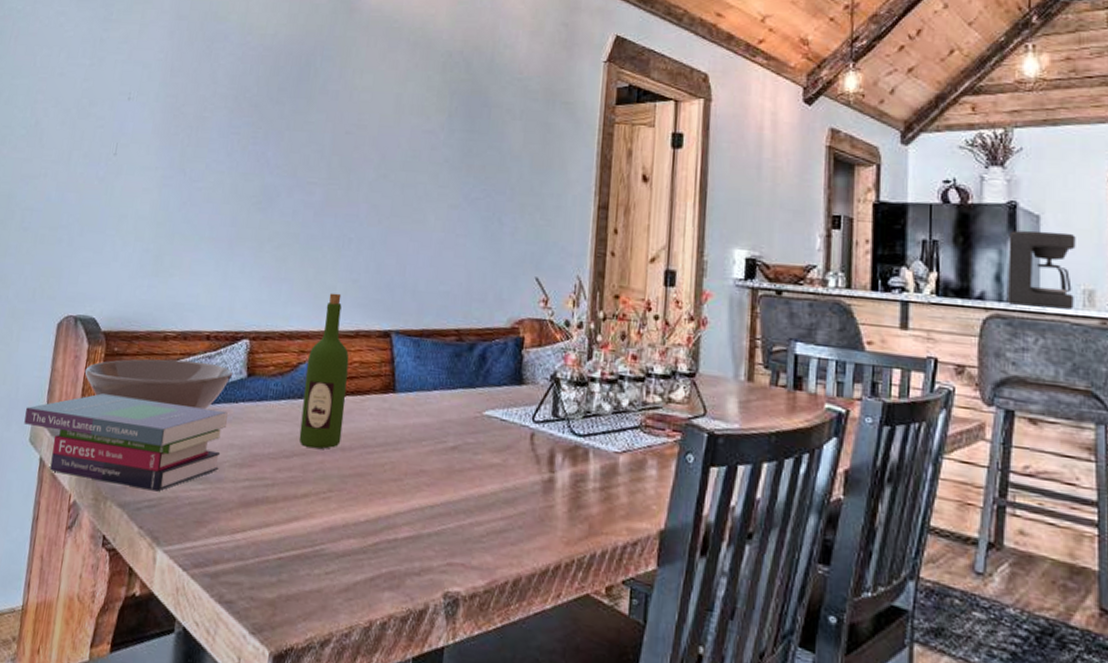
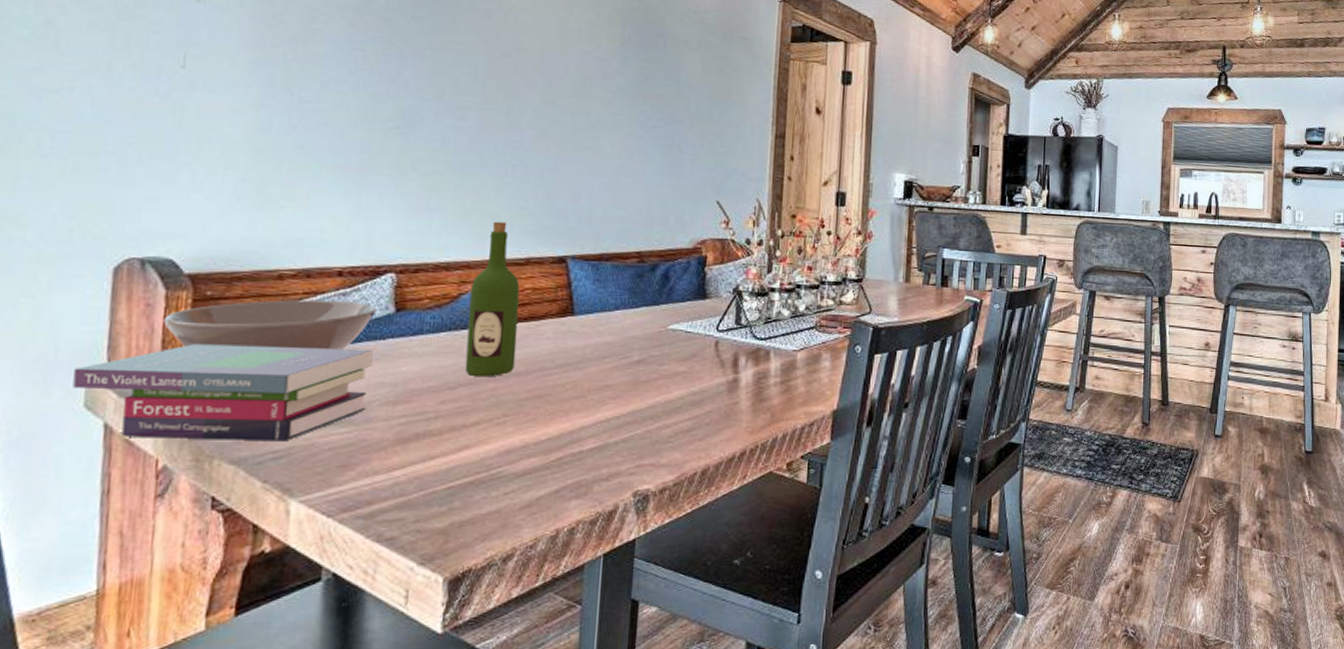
coffee maker: present [1006,230,1076,310] -> none [1093,157,1140,216]

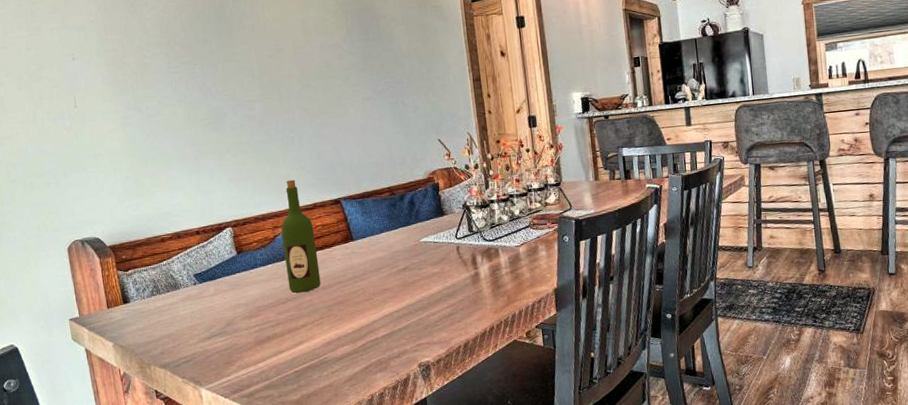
books: present [73,344,373,442] -> none [62,282,233,356]
bowl: present [163,299,377,350] -> none [102,250,226,295]

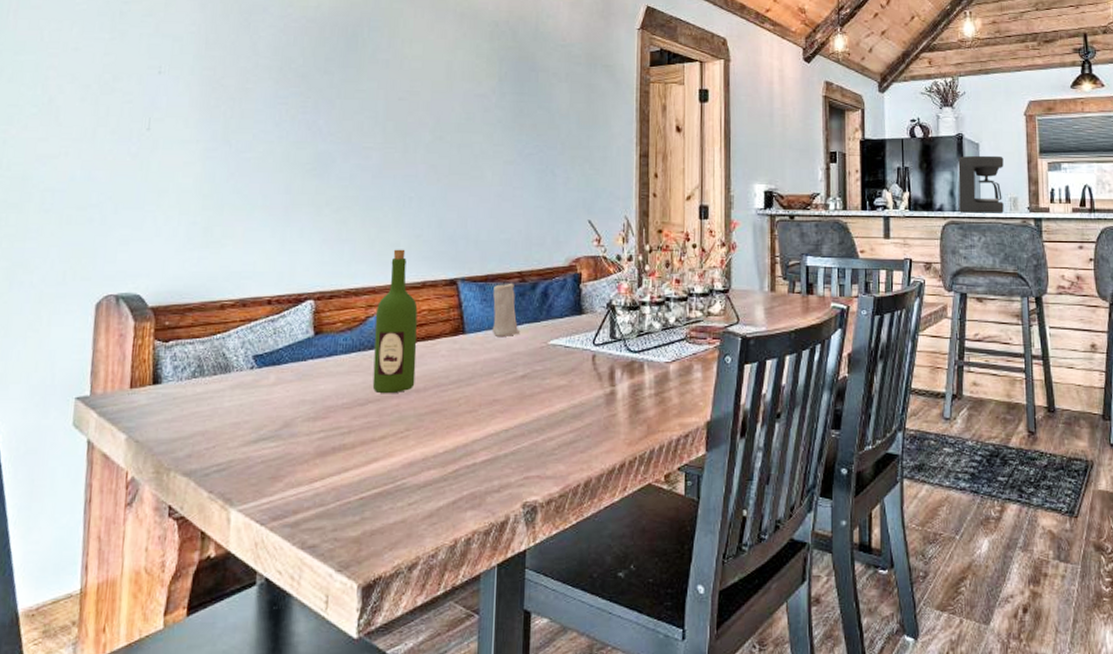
candle: none [370,194,396,240] -> present [492,278,519,336]
coffee maker: none [745,43,789,97] -> present [958,155,1004,213]

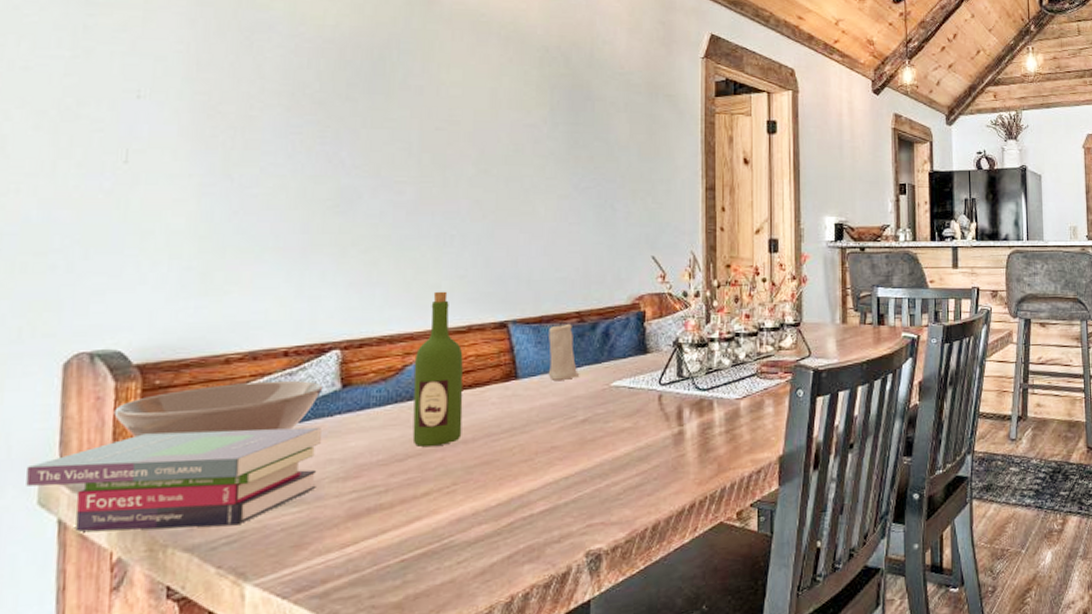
books: none [65,368,297,455] -> present [26,427,321,532]
bowl: none [132,326,299,371] -> present [113,380,323,438]
coffee maker: present [958,155,1004,213] -> none [1022,186,1065,242]

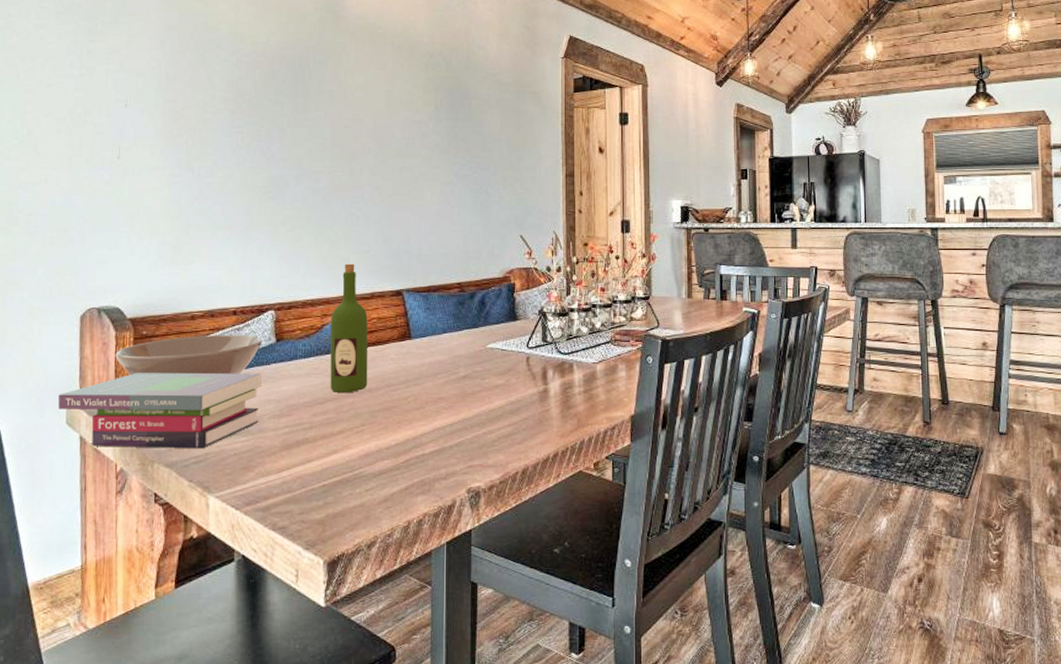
candle: present [548,319,579,380] -> none [435,289,460,341]

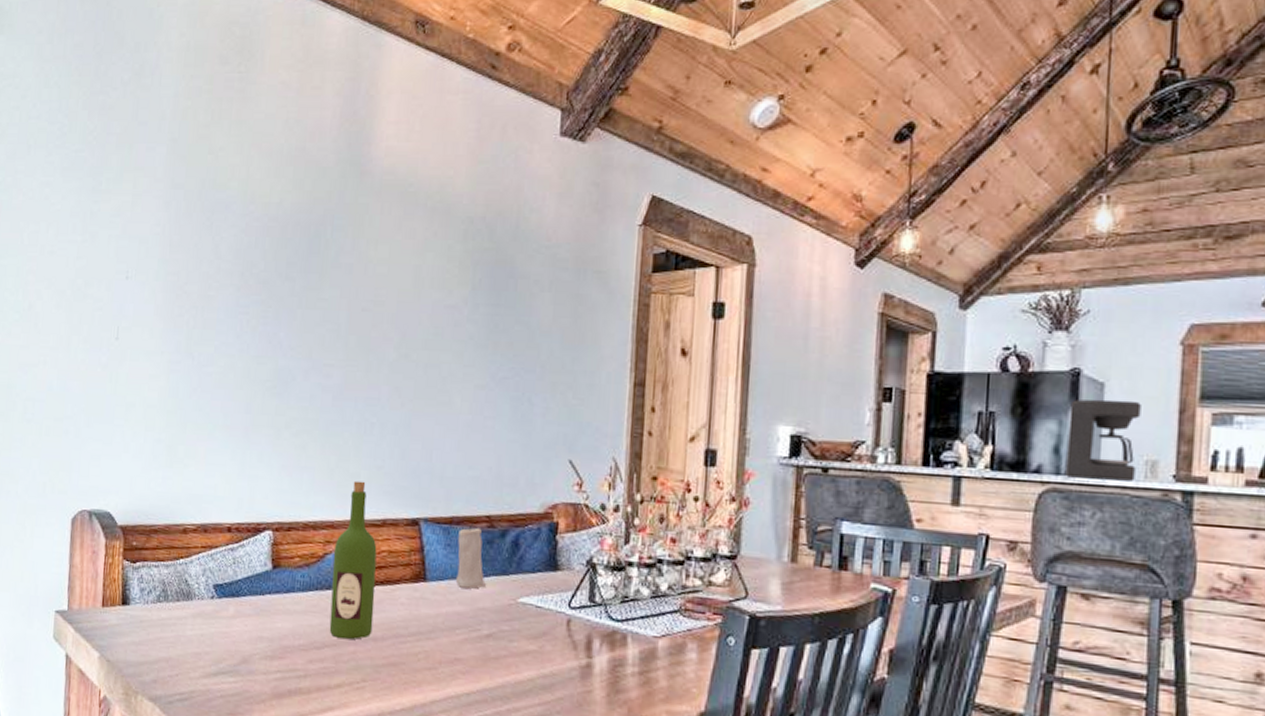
books: present [58,372,262,449] -> none [46,589,255,685]
bowl: present [115,334,263,375] -> none [104,552,258,603]
candle: none [435,289,460,341] -> present [455,522,486,589]
coffee maker: none [860,170,903,224] -> present [1064,399,1141,481]

